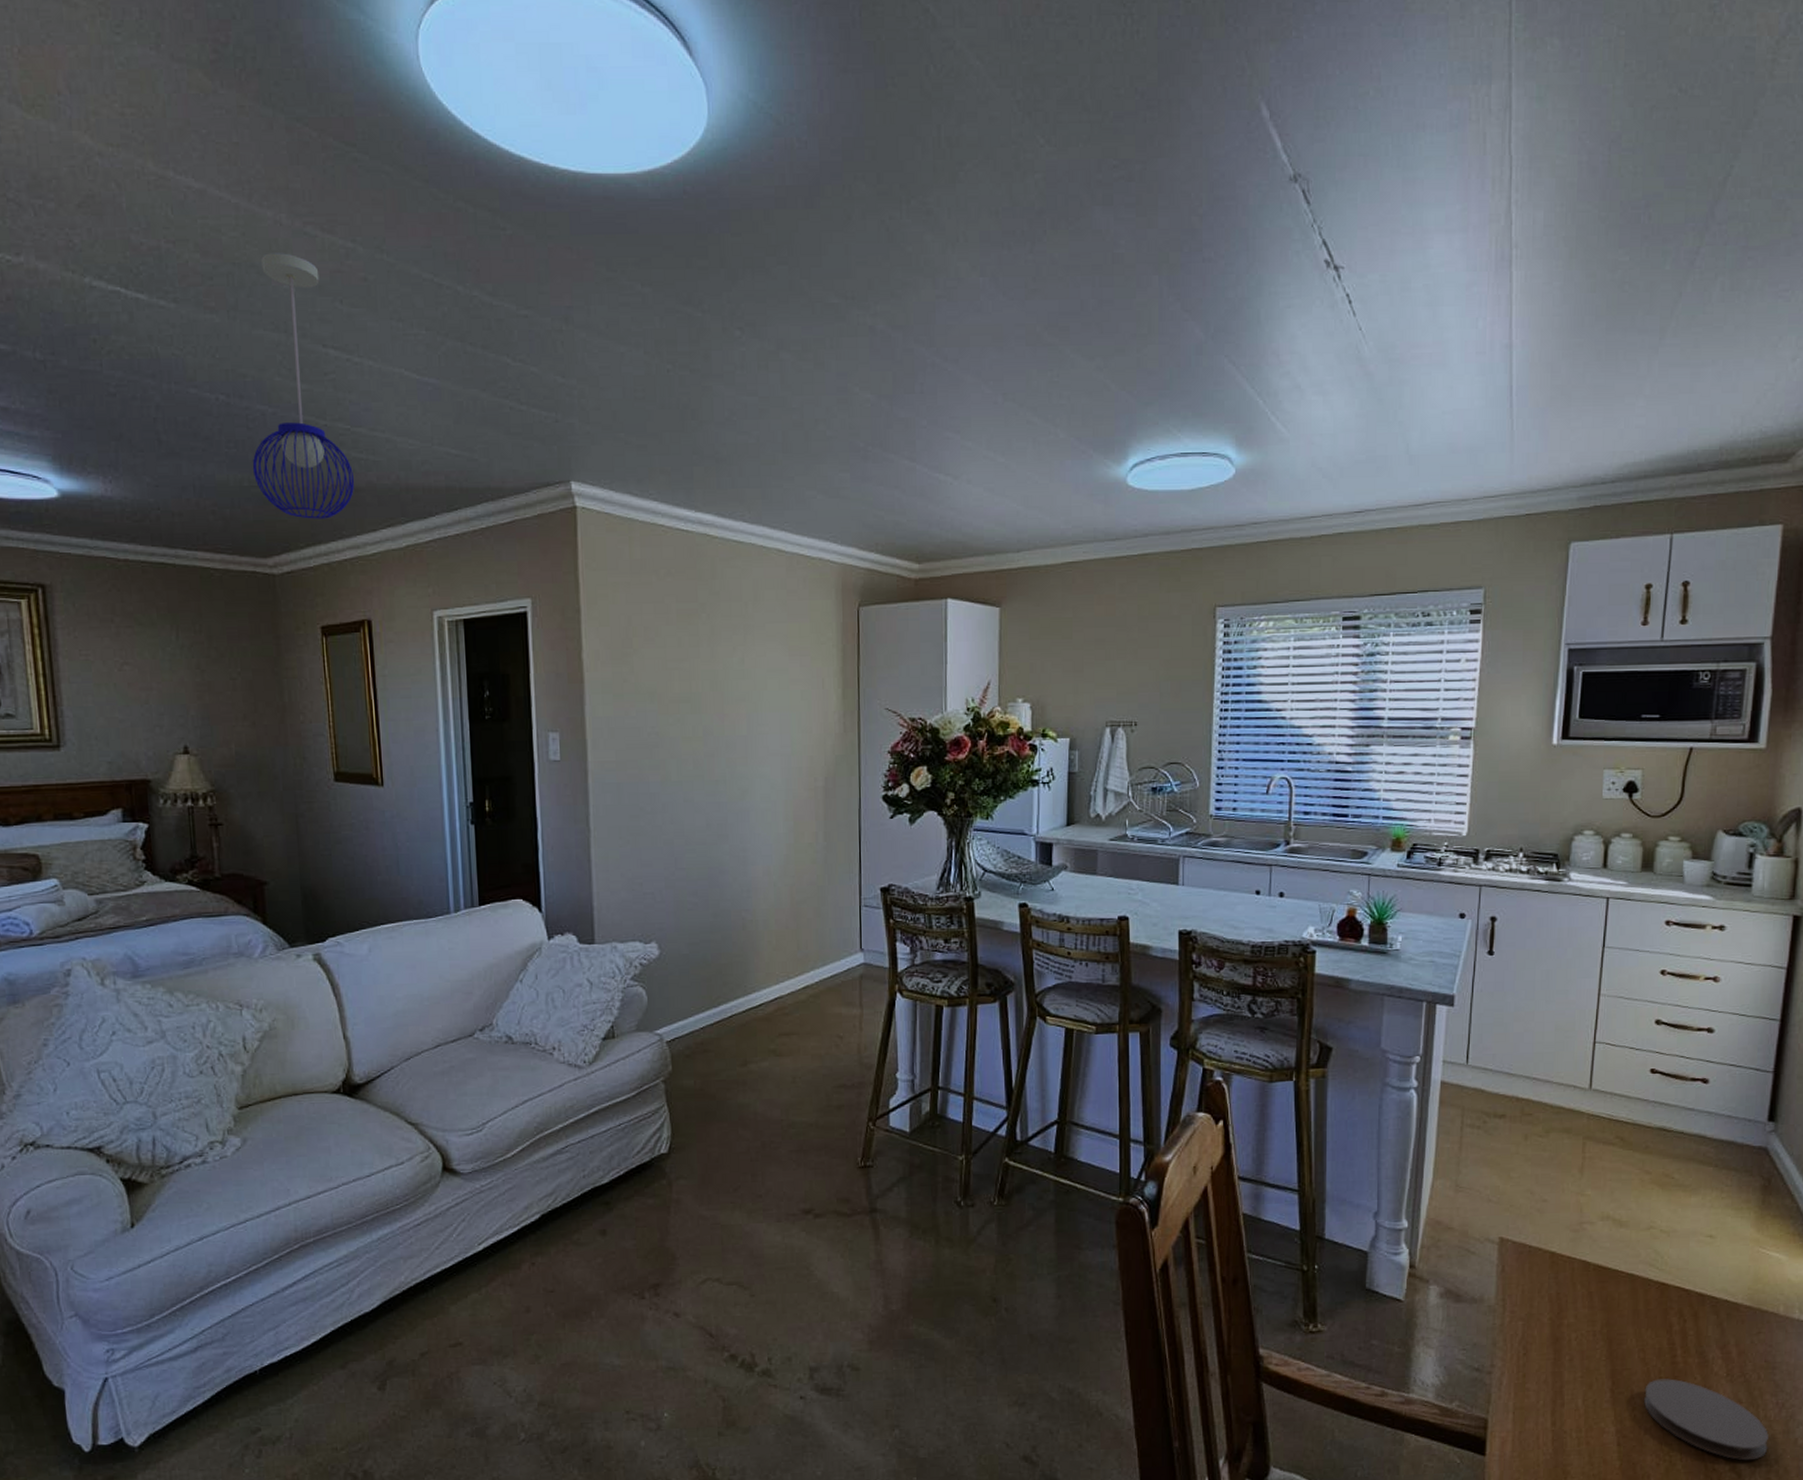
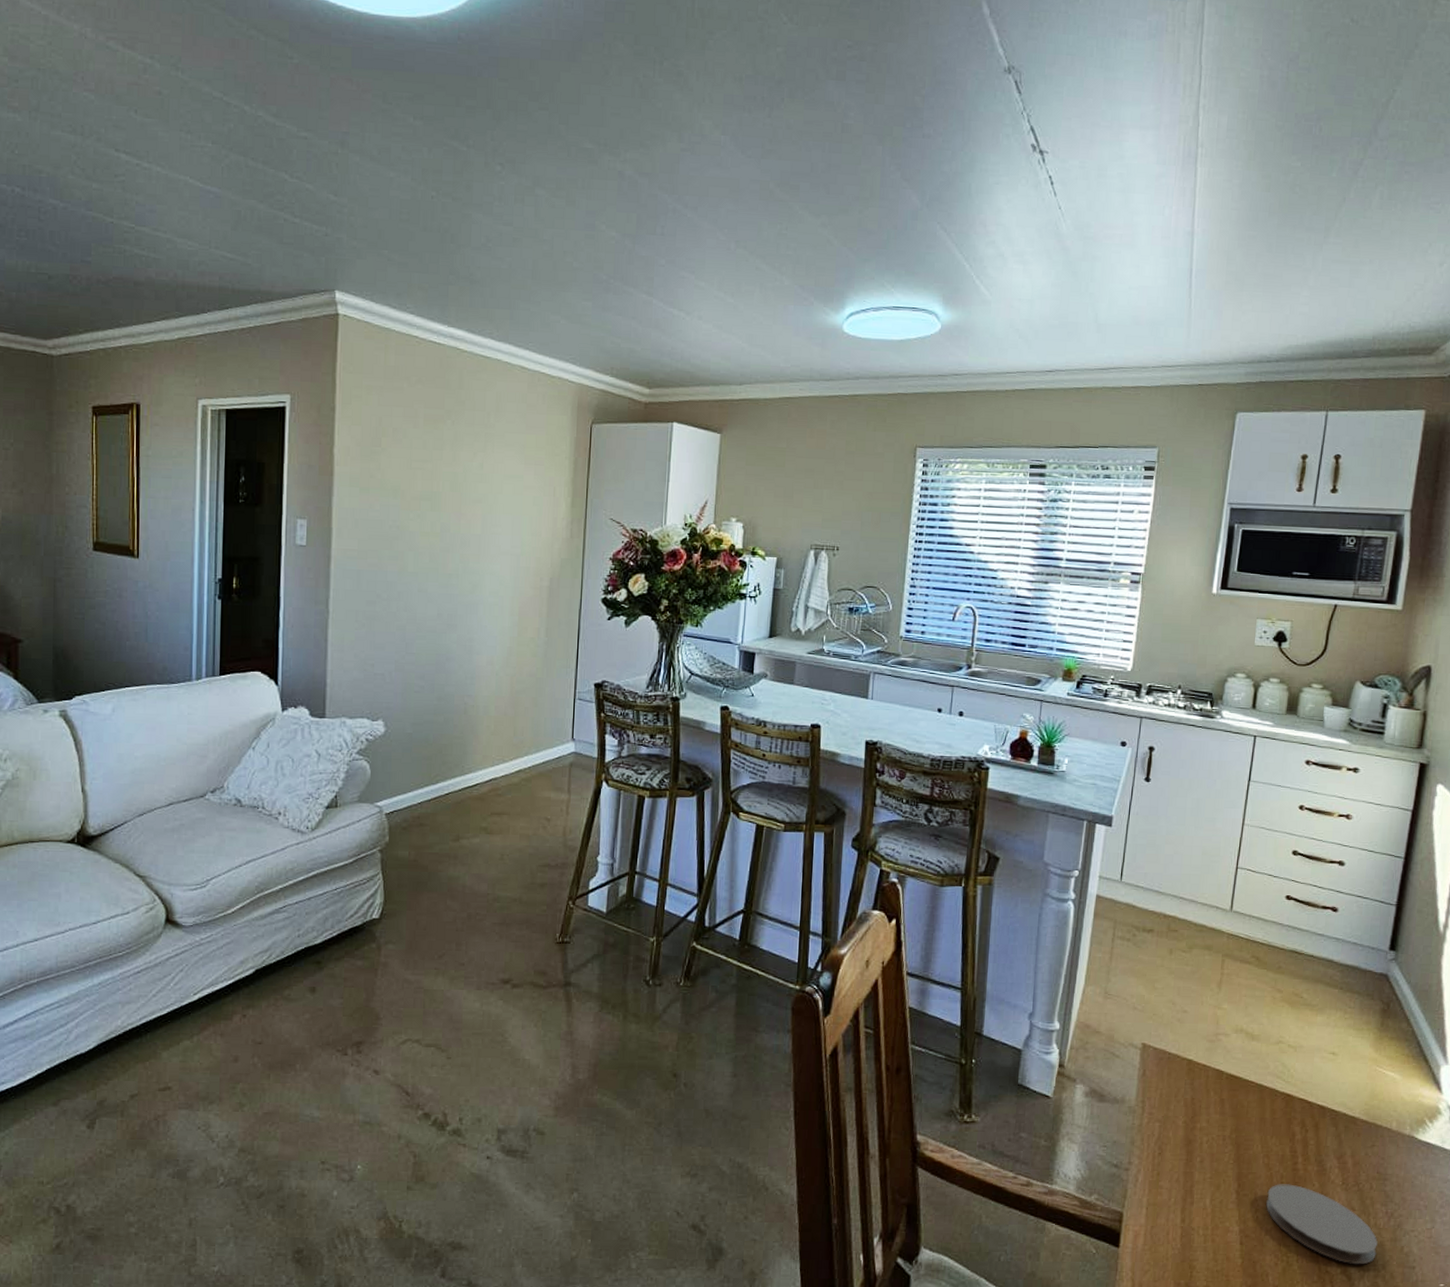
pendant light: present [252,253,354,519] -> none [40,62,134,308]

